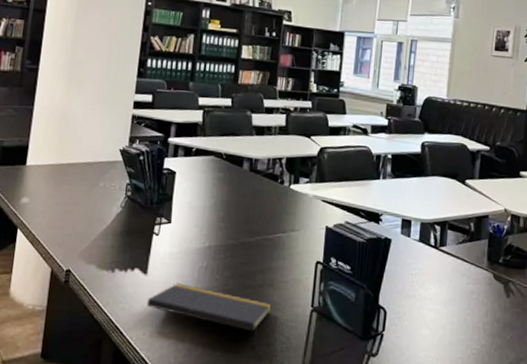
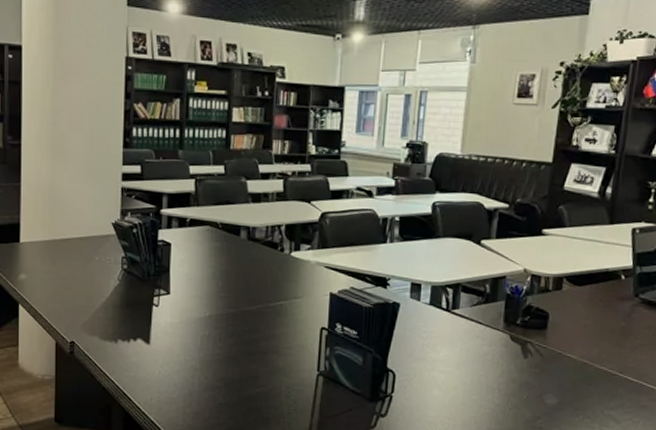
notepad: present [146,282,272,348] -> none [151,351,277,411]

